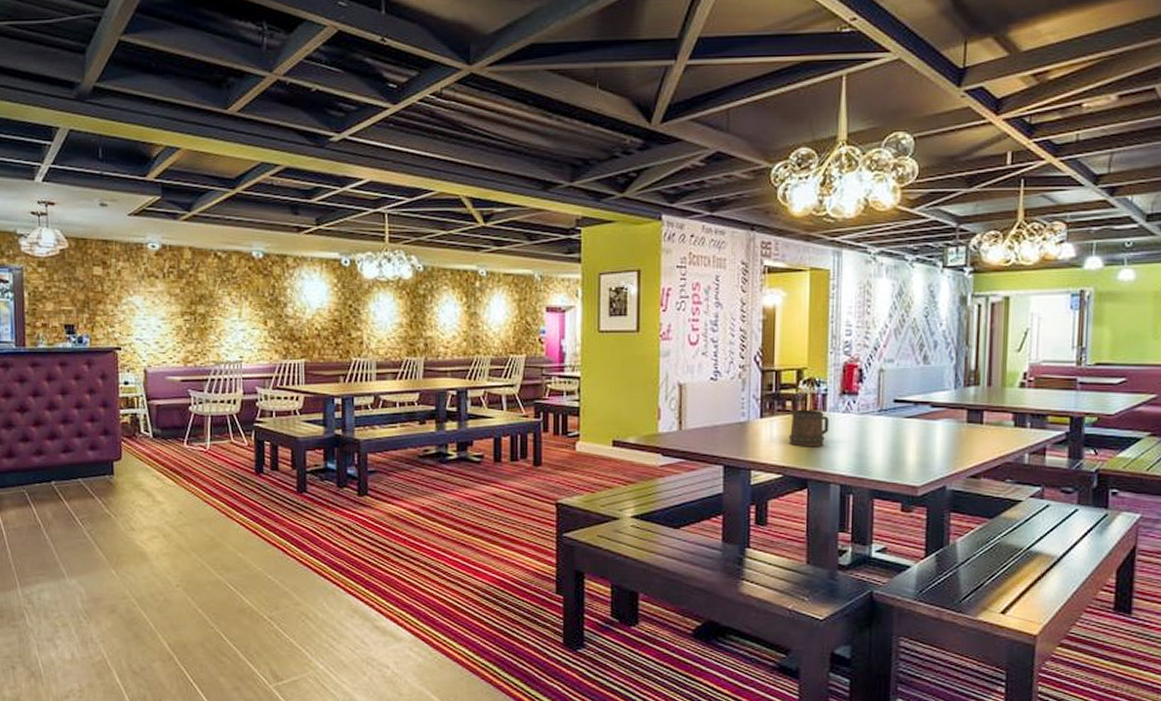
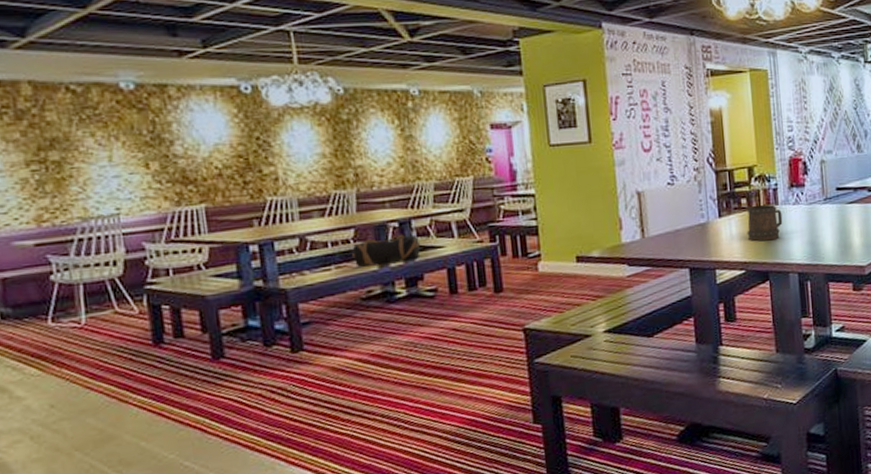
duffel bag: none [414,402,474,428] -> present [351,234,421,267]

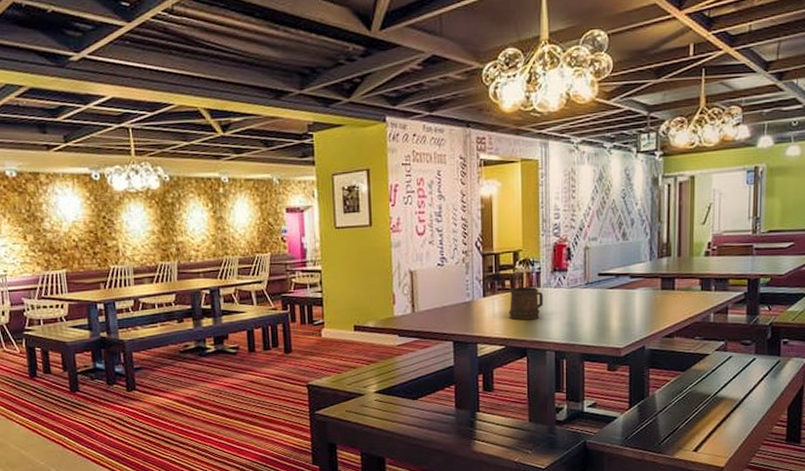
duffel bag: present [351,234,421,267] -> none [172,300,227,326]

